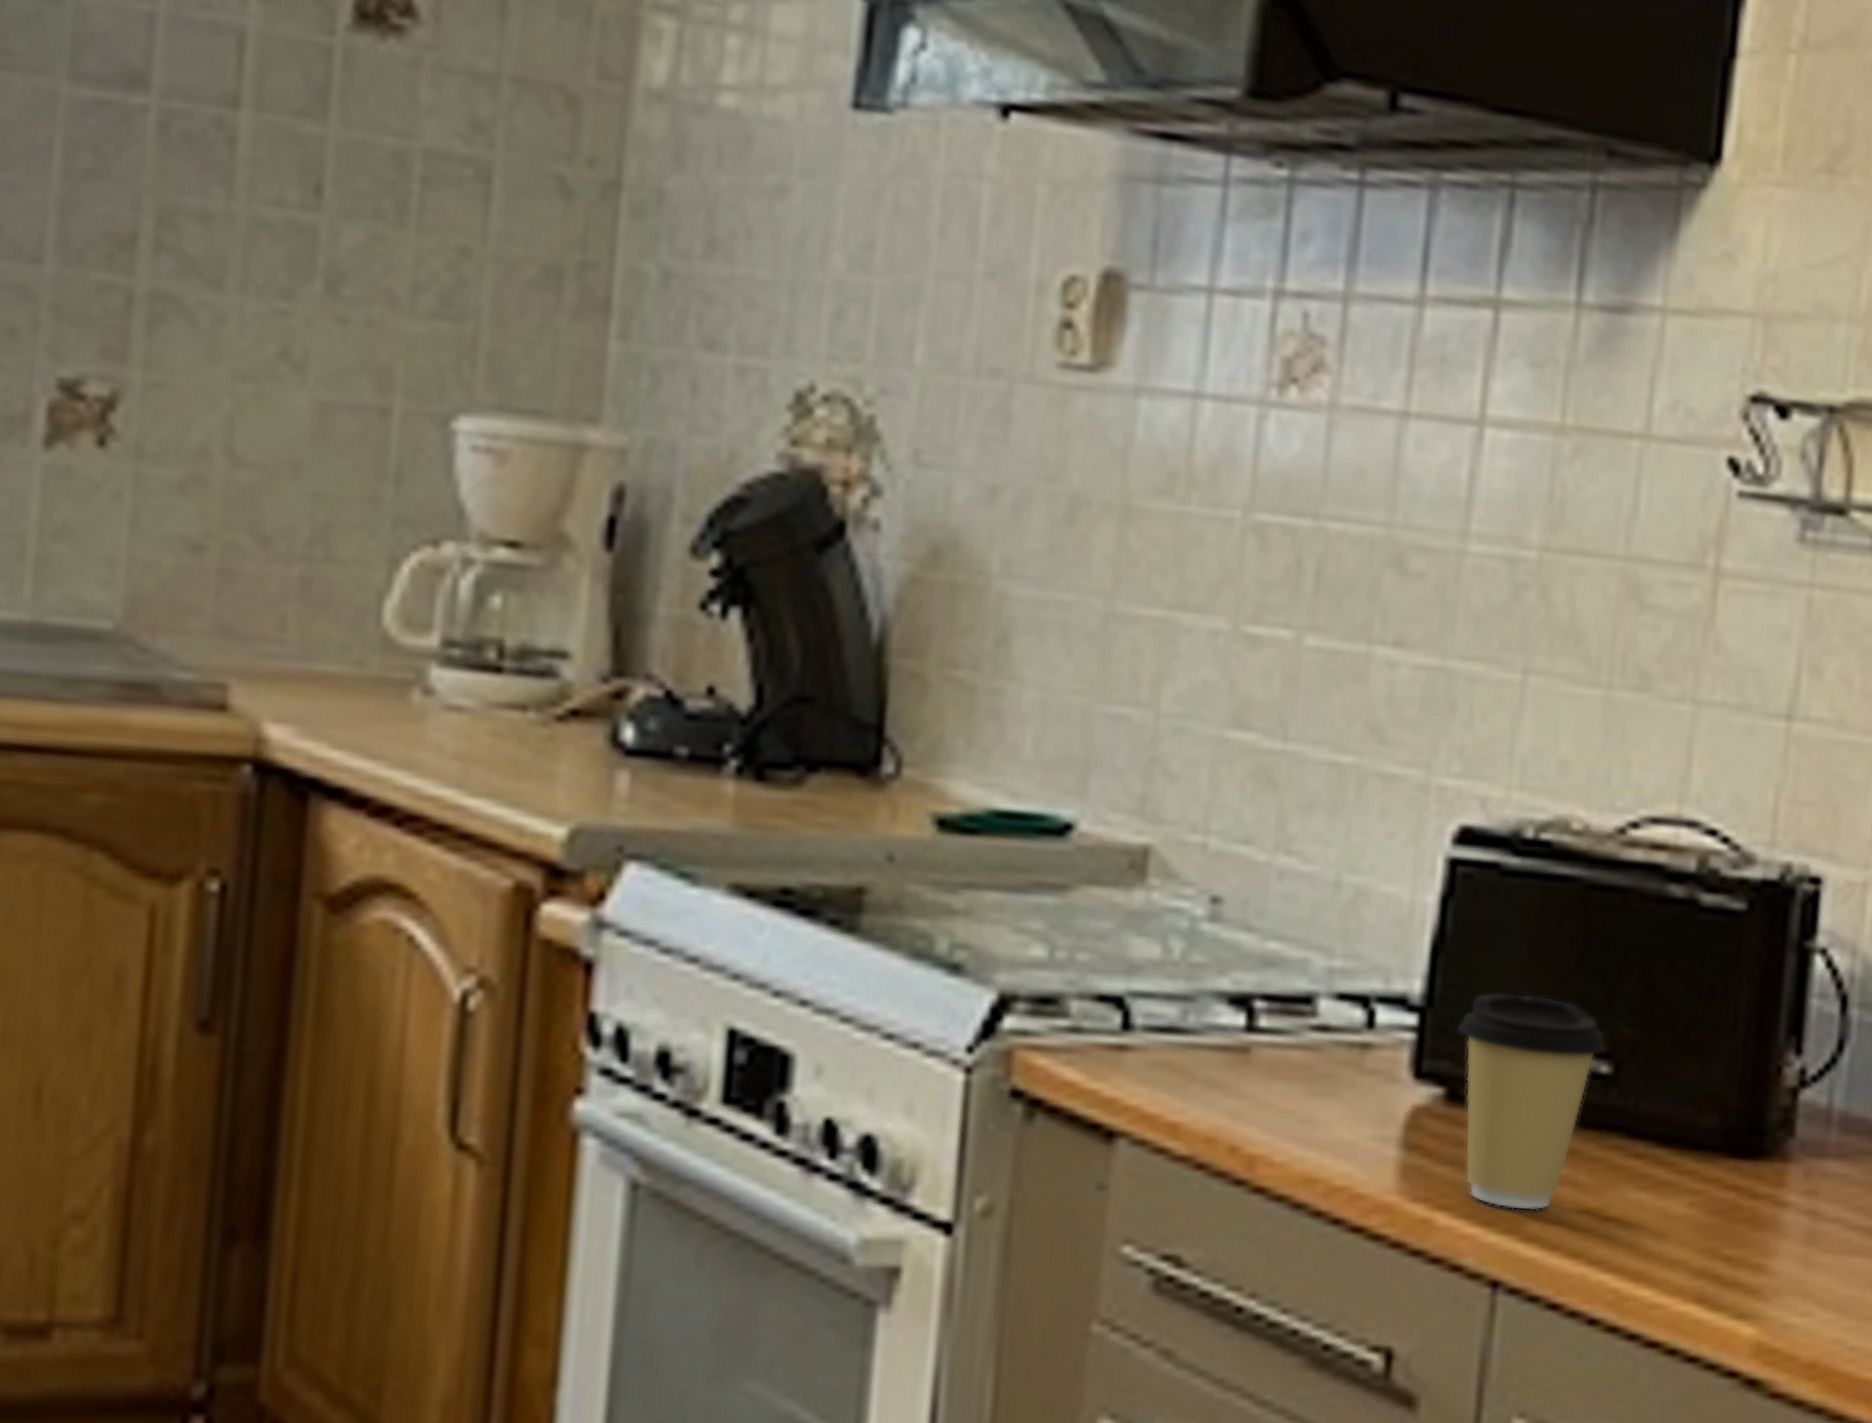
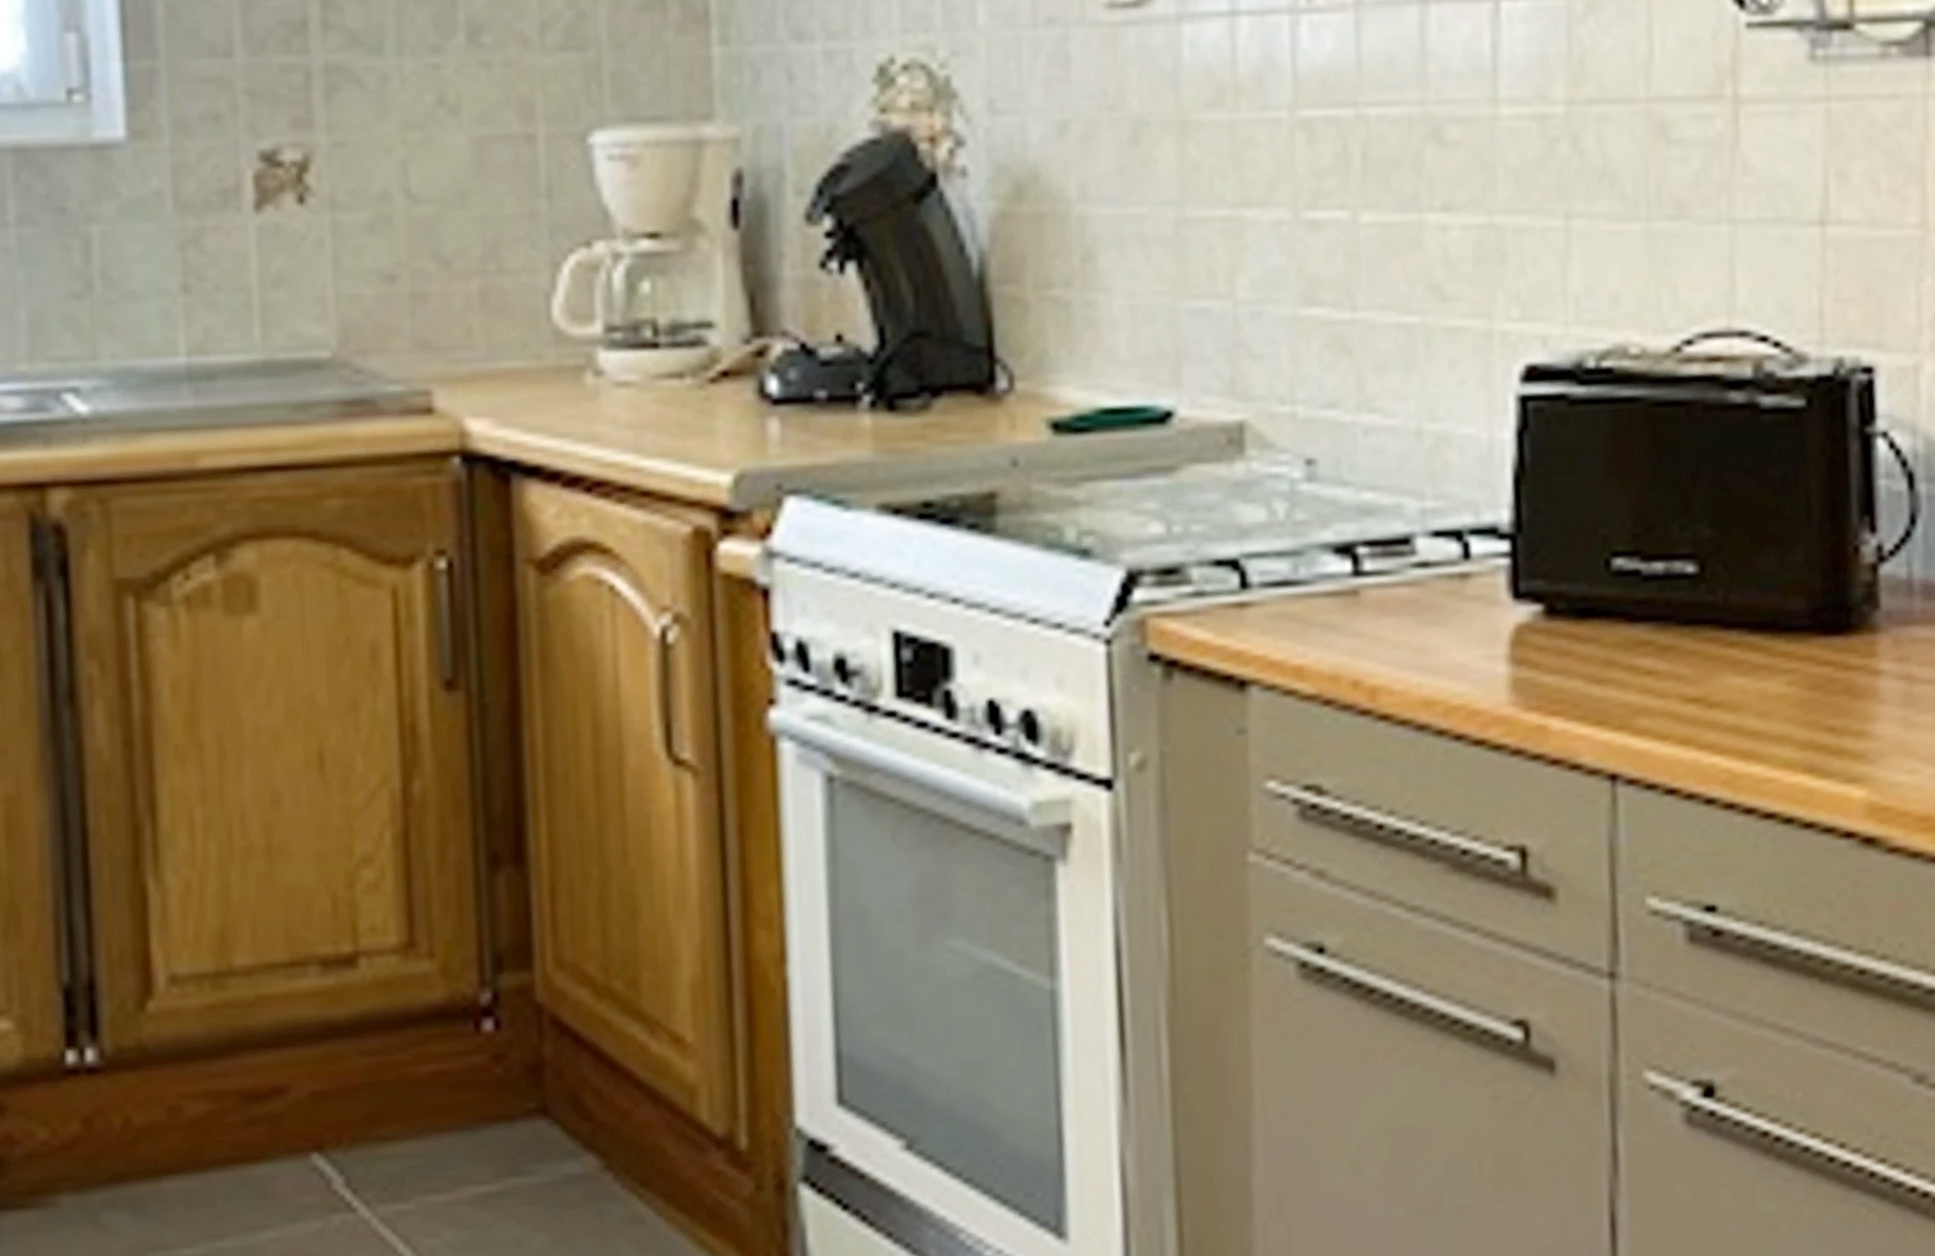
coffee cup: present [1456,992,1607,1212] -> none [1547,509,1690,708]

